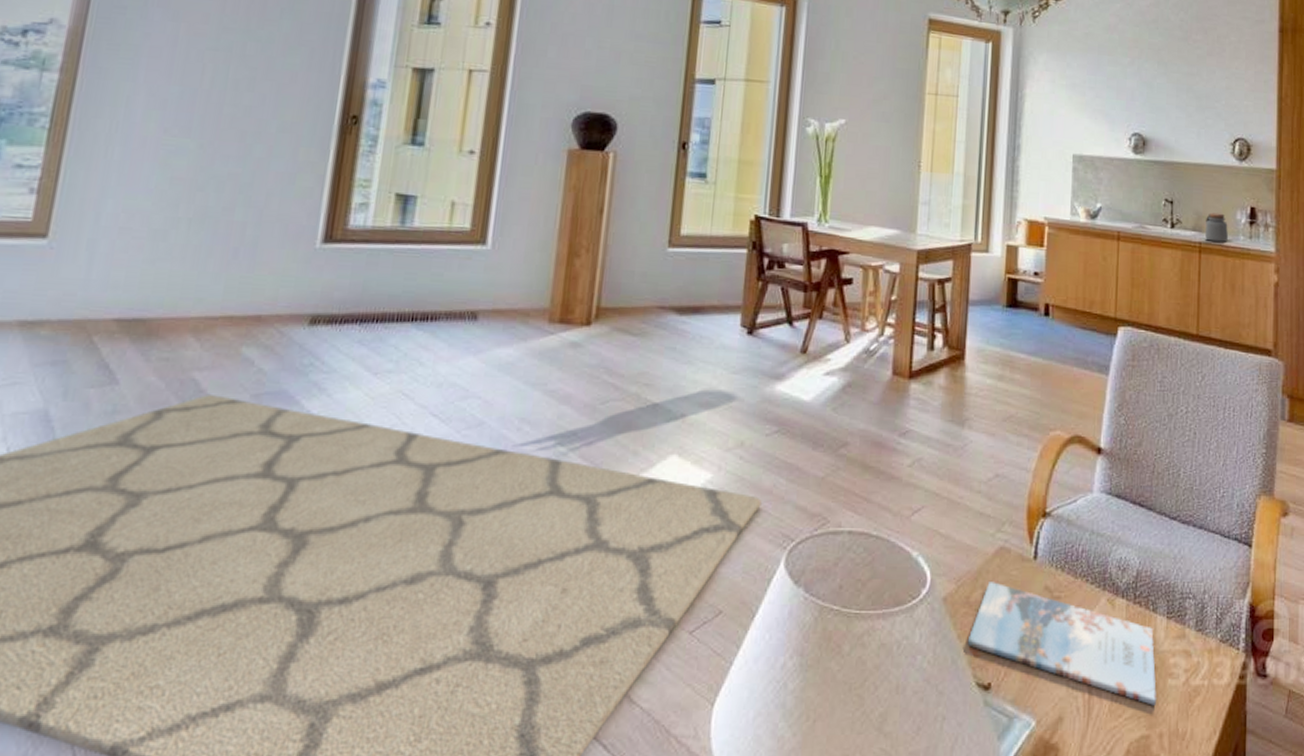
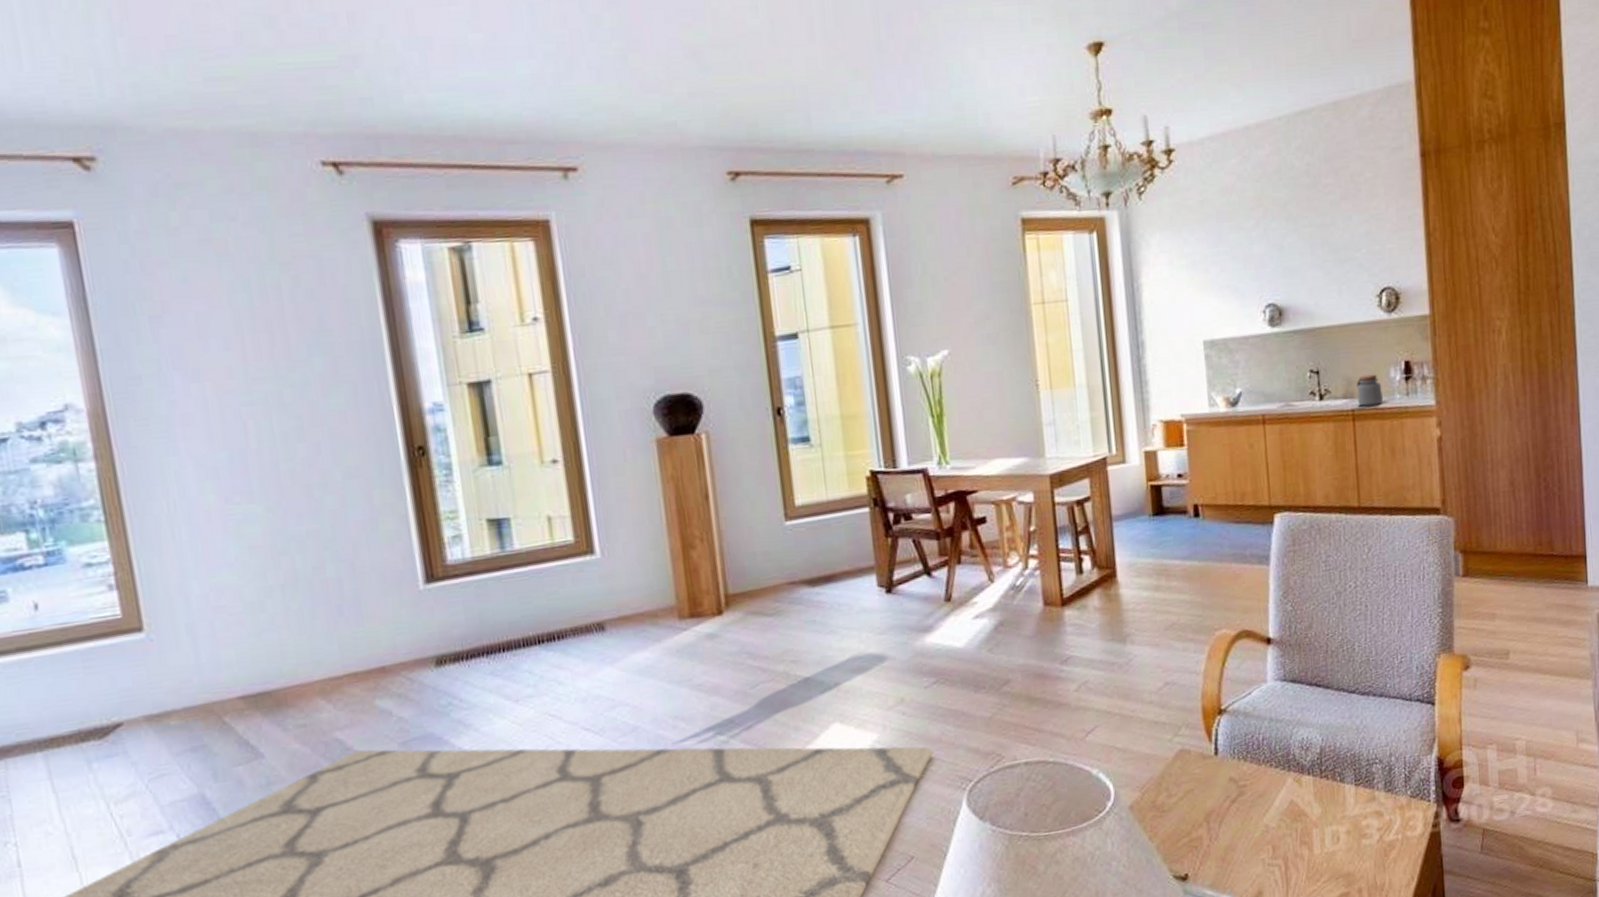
magazine: present [967,582,1156,706] -> none [1159,783,1352,866]

